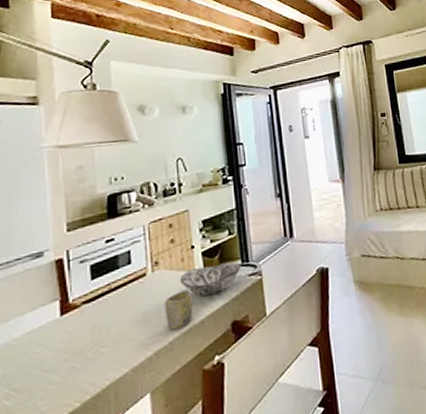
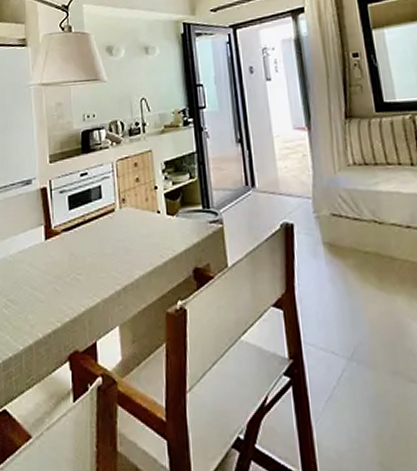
cup: present [164,289,193,331] -> none [130,230,157,268]
decorative bowl: present [180,262,242,296] -> none [144,207,203,239]

